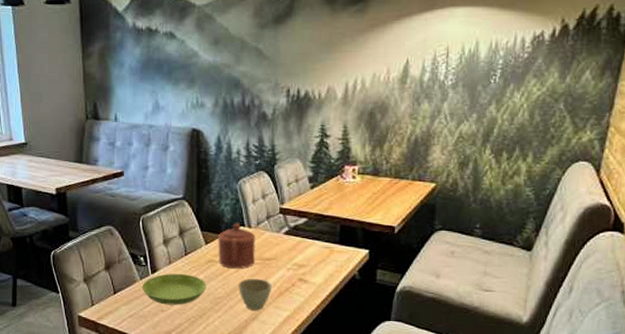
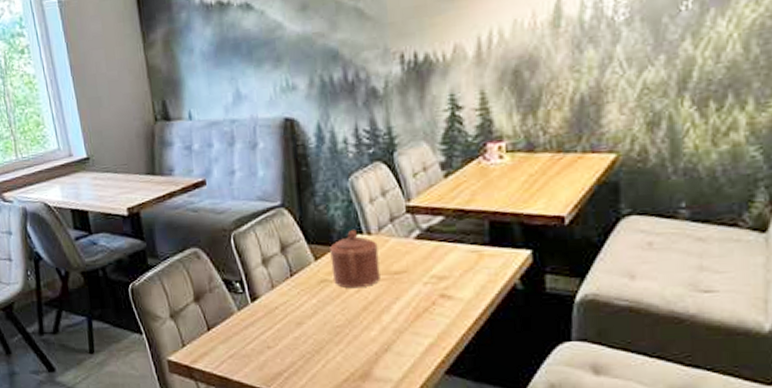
saucer: present [142,274,207,305] -> none [240,300,322,340]
cup: present [238,278,272,311] -> none [361,298,406,340]

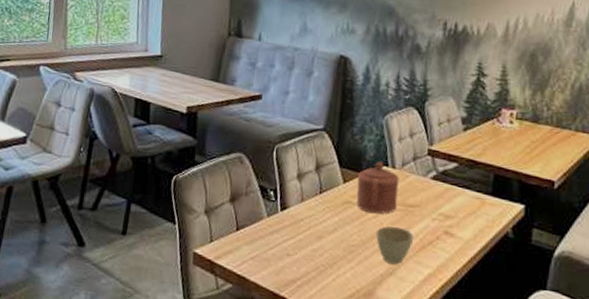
cup: none [361,298,406,340] -> present [375,226,414,265]

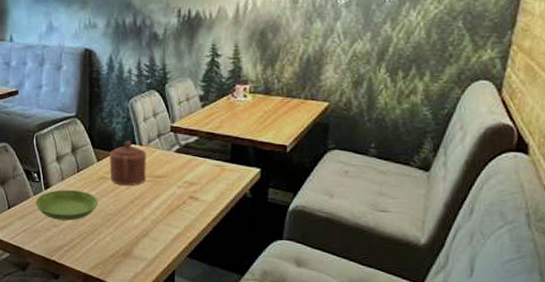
saucer: none [268,212,341,250] -> present [35,190,98,221]
cup: present [375,226,414,265] -> none [129,195,163,228]

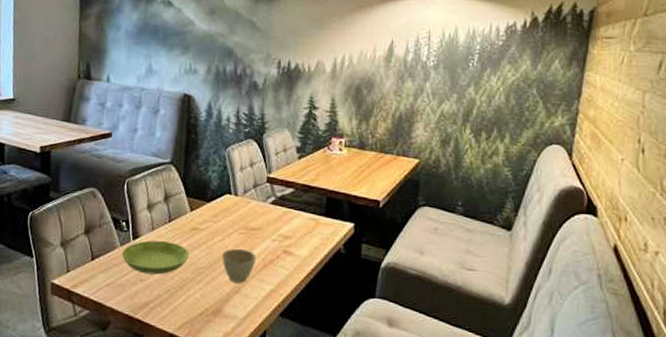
teapot: present [109,141,146,186] -> none [203,190,242,238]
cup: none [129,195,163,228] -> present [221,248,257,283]

